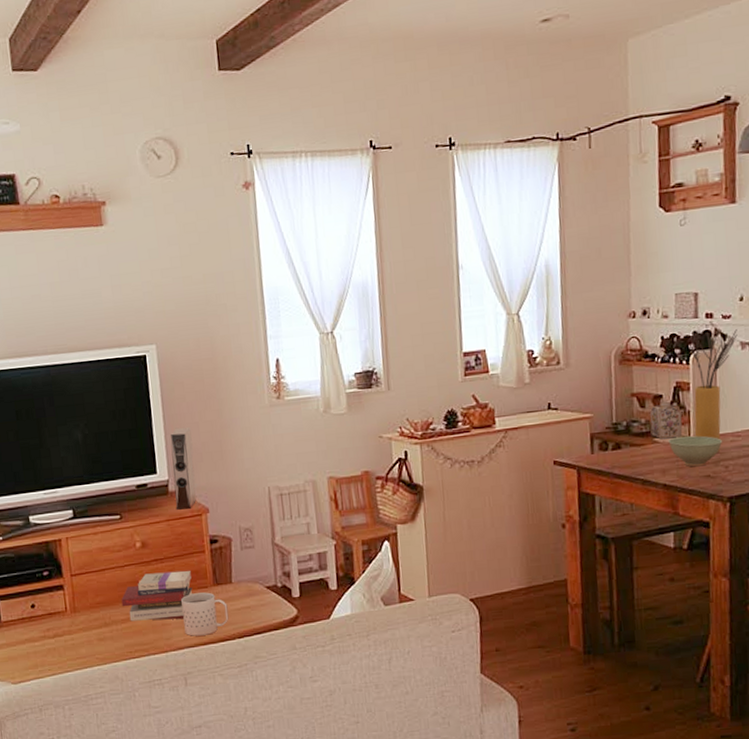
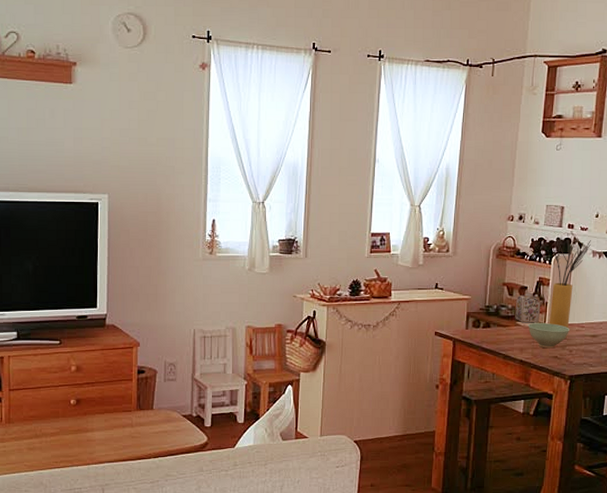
books: present [121,570,193,621] -> none [53,394,118,436]
speaker: present [171,427,196,510] -> none [110,269,131,342]
mug: present [180,592,229,636] -> none [106,415,147,453]

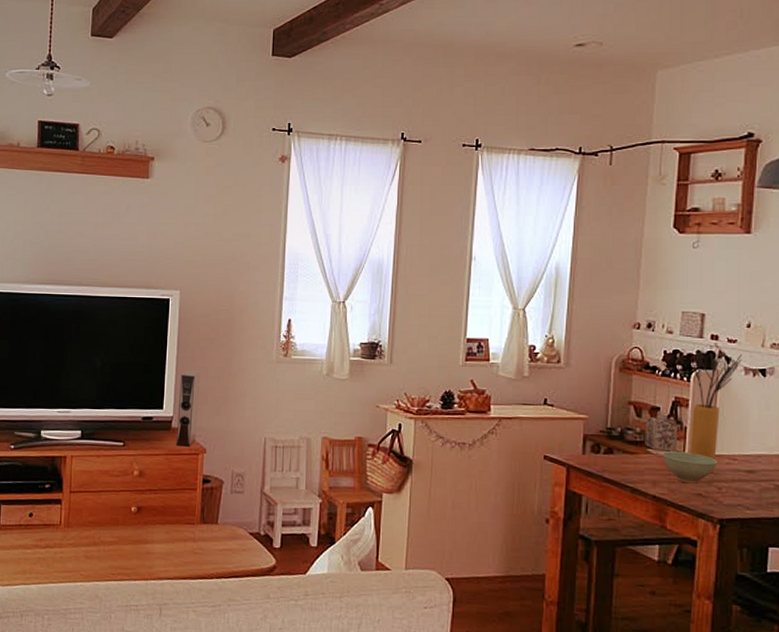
speaker: none [110,269,131,342] -> present [175,369,200,448]

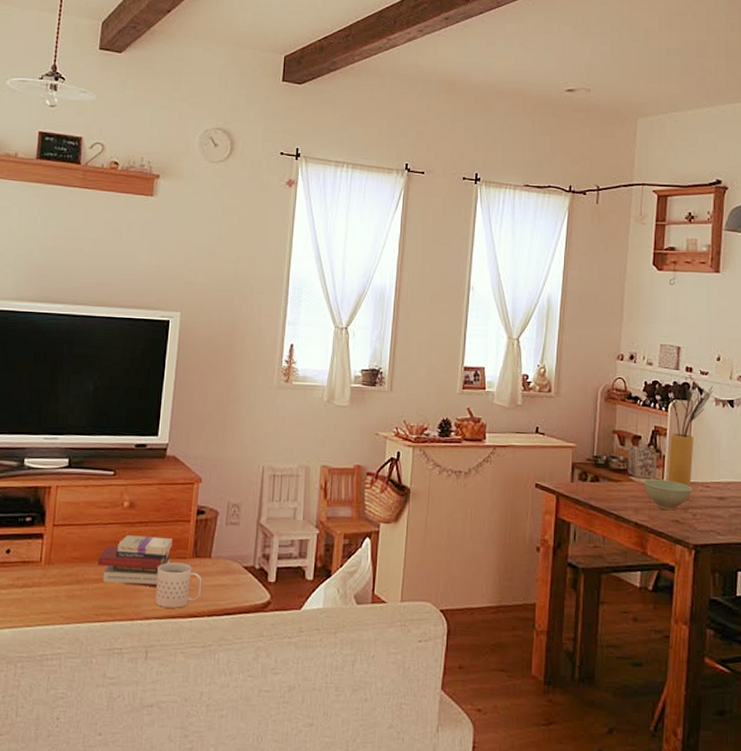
books: none [112,501,181,550] -> present [97,535,173,587]
mug: none [166,527,211,570] -> present [155,562,203,608]
speaker: present [175,369,200,448] -> none [170,394,199,477]

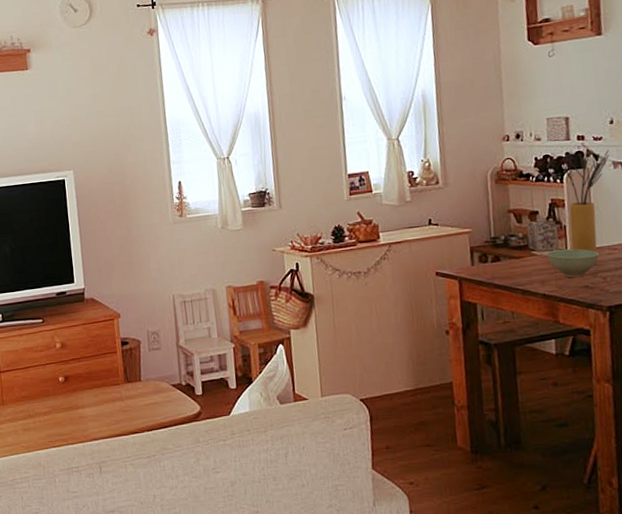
books: present [97,535,173,587] -> none [43,369,107,414]
mug: present [155,562,203,608] -> none [95,389,139,429]

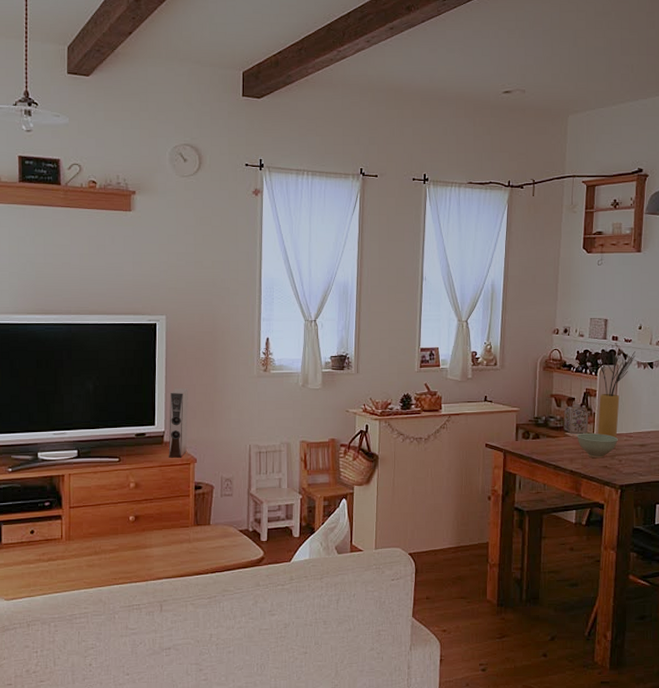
speaker: none [86,242,109,315] -> present [168,387,188,459]

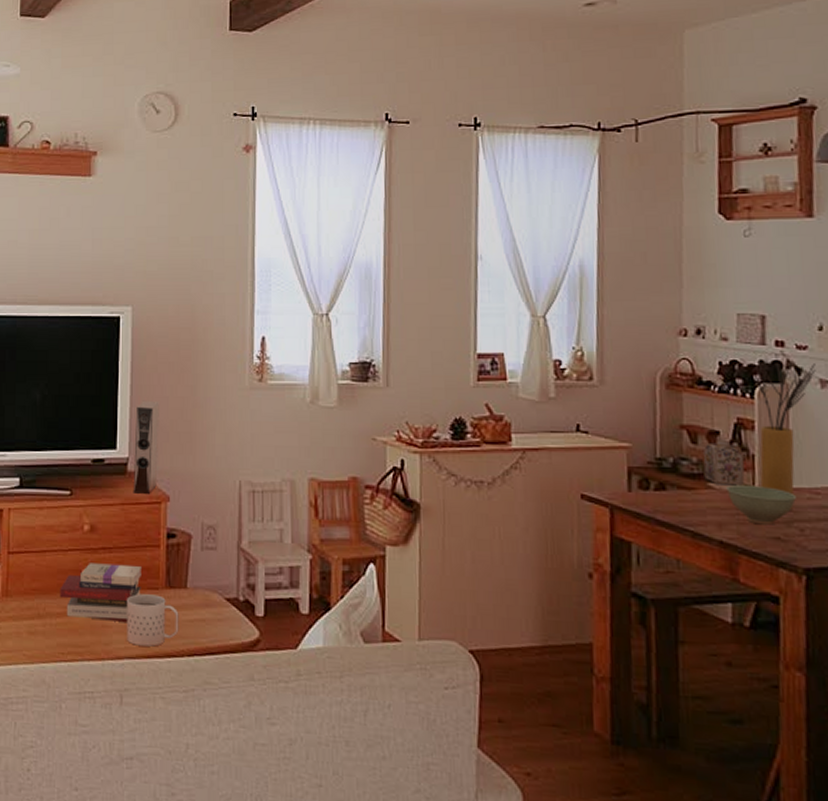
books: none [112,511,176,553] -> present [59,563,141,622]
mug: none [164,531,205,569] -> present [126,594,179,647]

